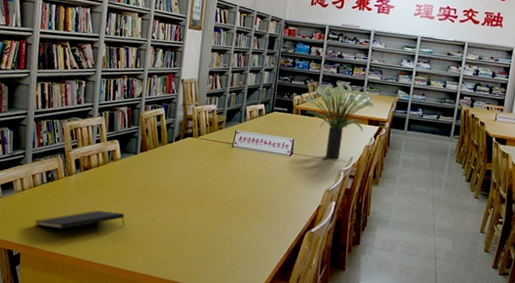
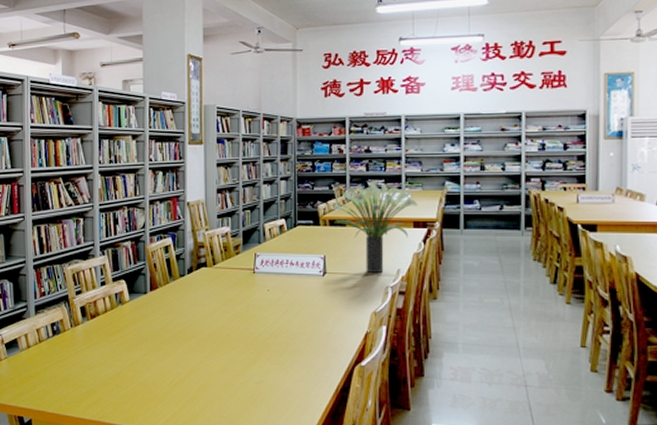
notepad: present [34,210,125,229] -> none [43,363,141,388]

